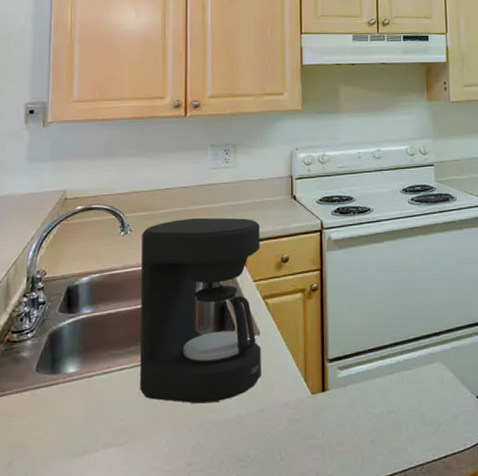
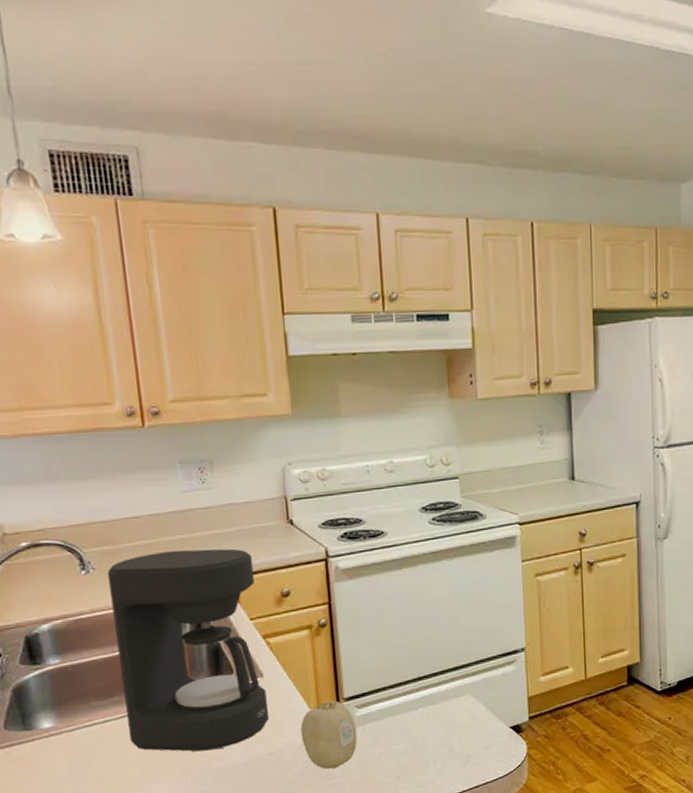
fruit: none [288,361,338,430] -> present [300,701,358,770]

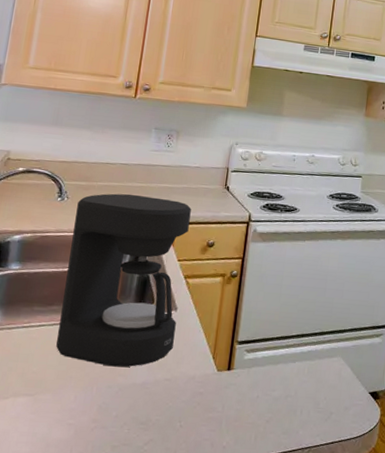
fruit: present [300,701,358,770] -> none [195,341,243,404]

